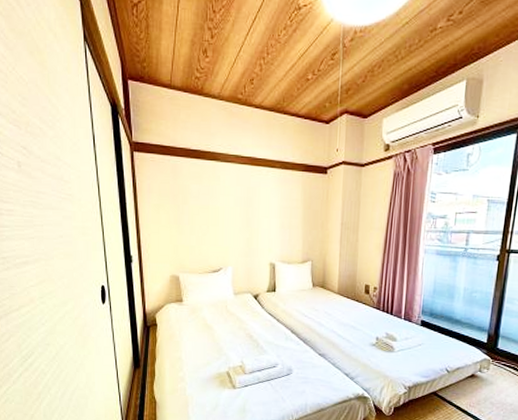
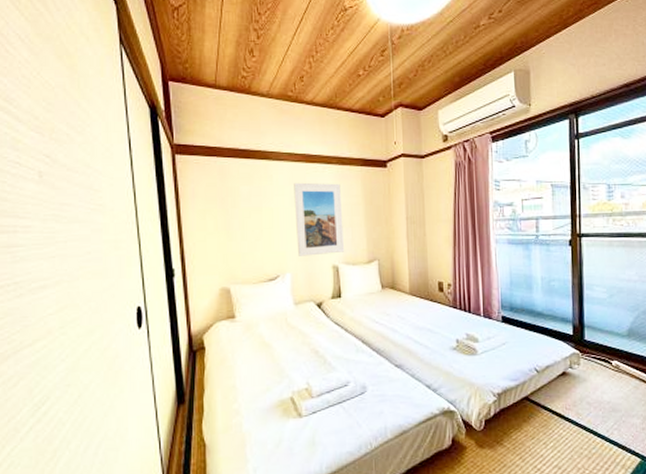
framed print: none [238,184,282,253] -> present [294,182,344,256]

